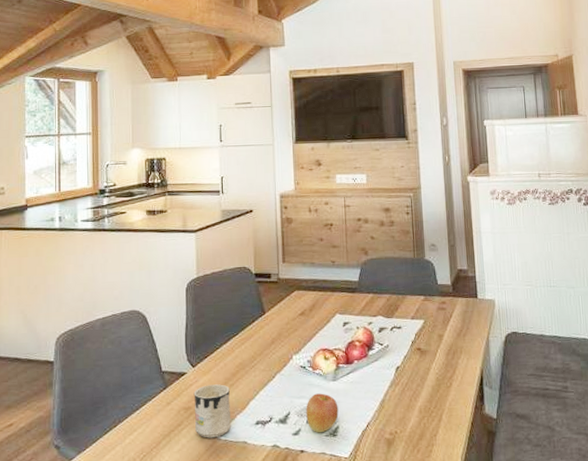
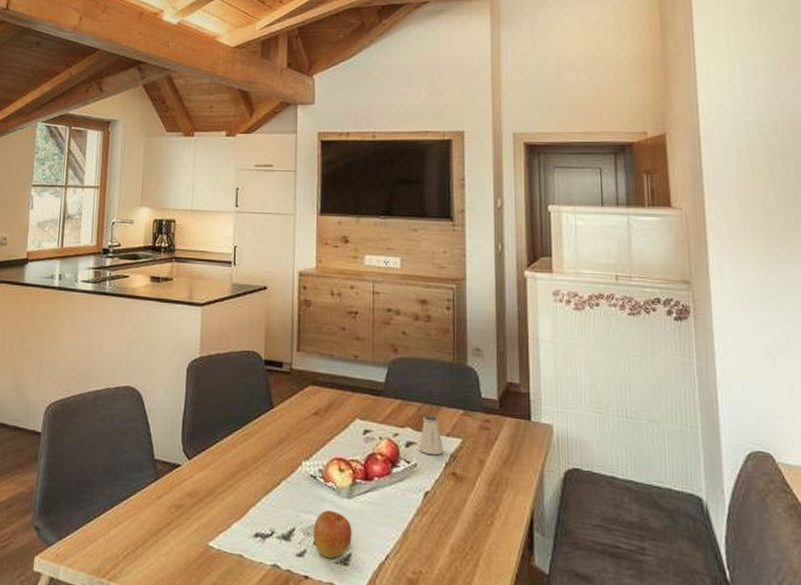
mug: present [193,384,232,438] -> none [185,482,228,545]
saltshaker: none [389,302,410,336] -> present [418,414,444,455]

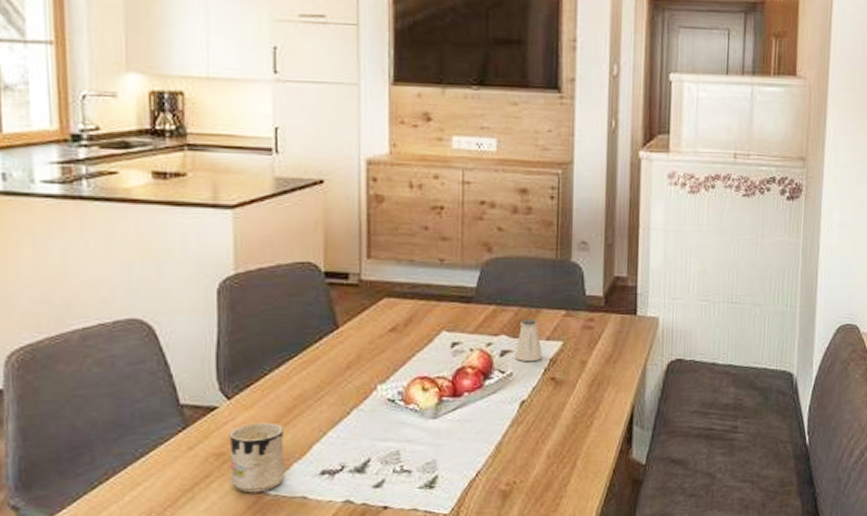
mug: none [185,482,228,545] -> present [229,422,286,493]
apple: present [313,510,352,559] -> none [393,434,438,485]

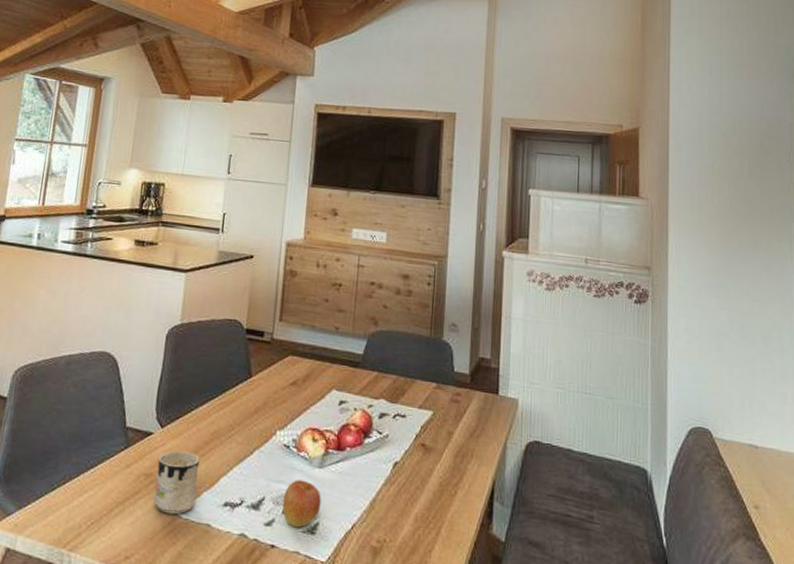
apple: none [393,434,438,485] -> present [282,479,321,528]
saltshaker: present [514,318,543,361] -> none [390,386,416,426]

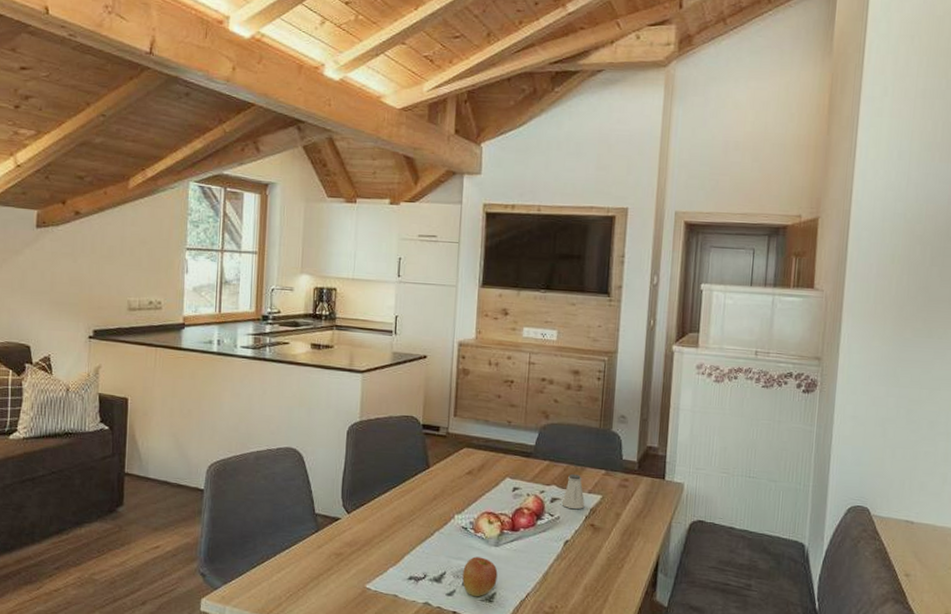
mug: present [153,451,200,515] -> none [344,533,385,587]
saltshaker: none [390,386,416,426] -> present [561,473,585,509]

